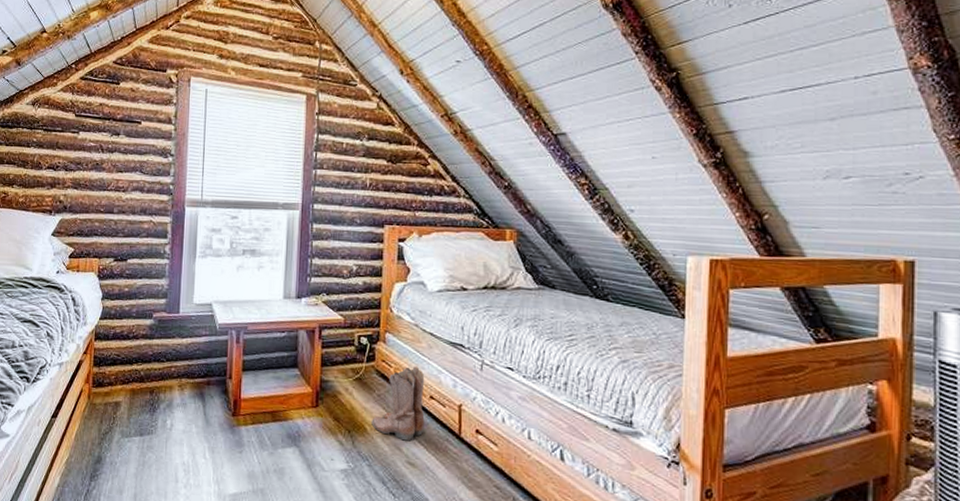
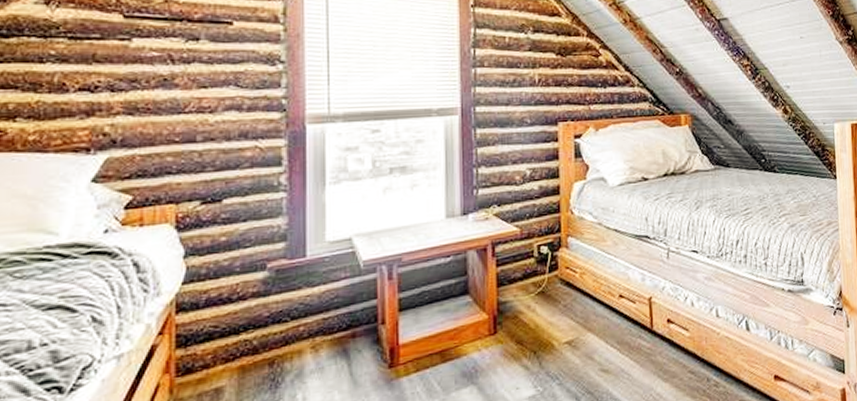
boots: present [371,366,425,441] -> none [559,266,616,348]

